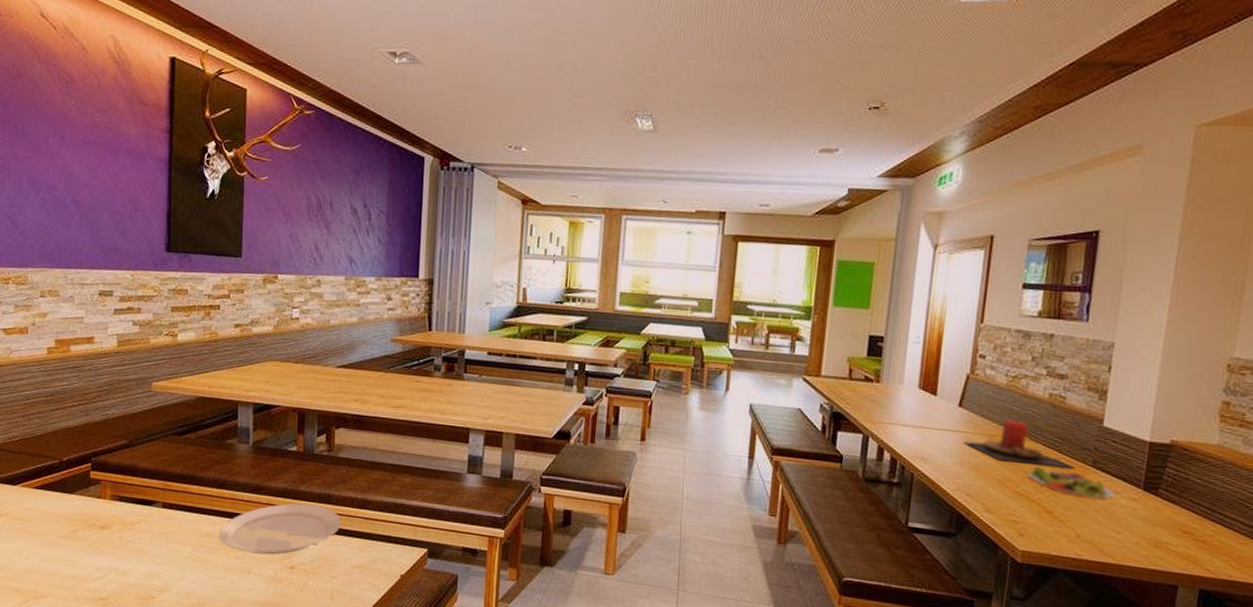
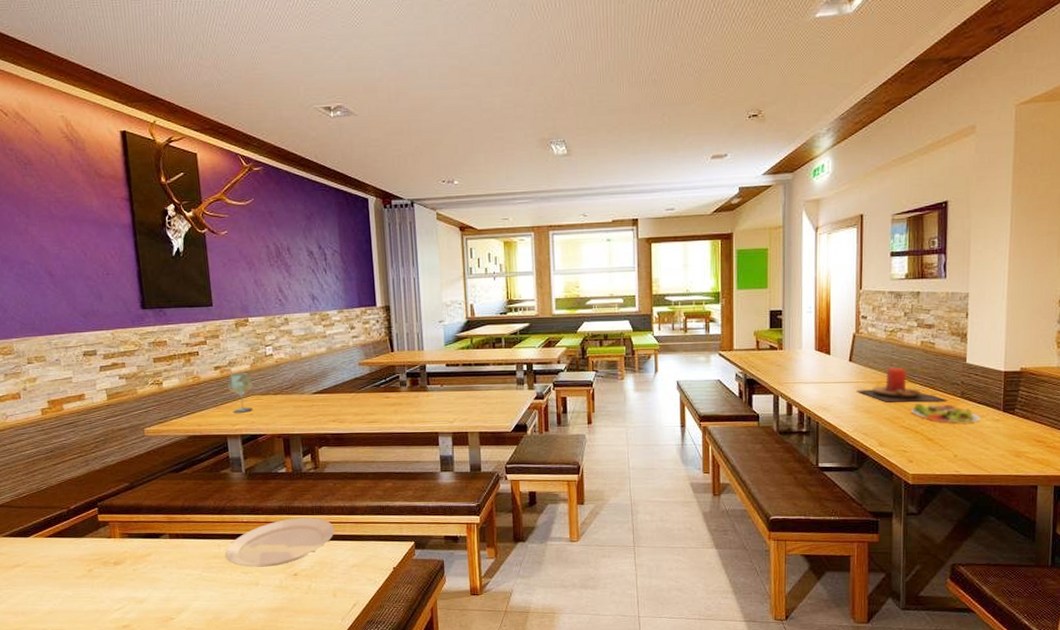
wine glass: none [246,334,274,379] -> present [227,372,253,413]

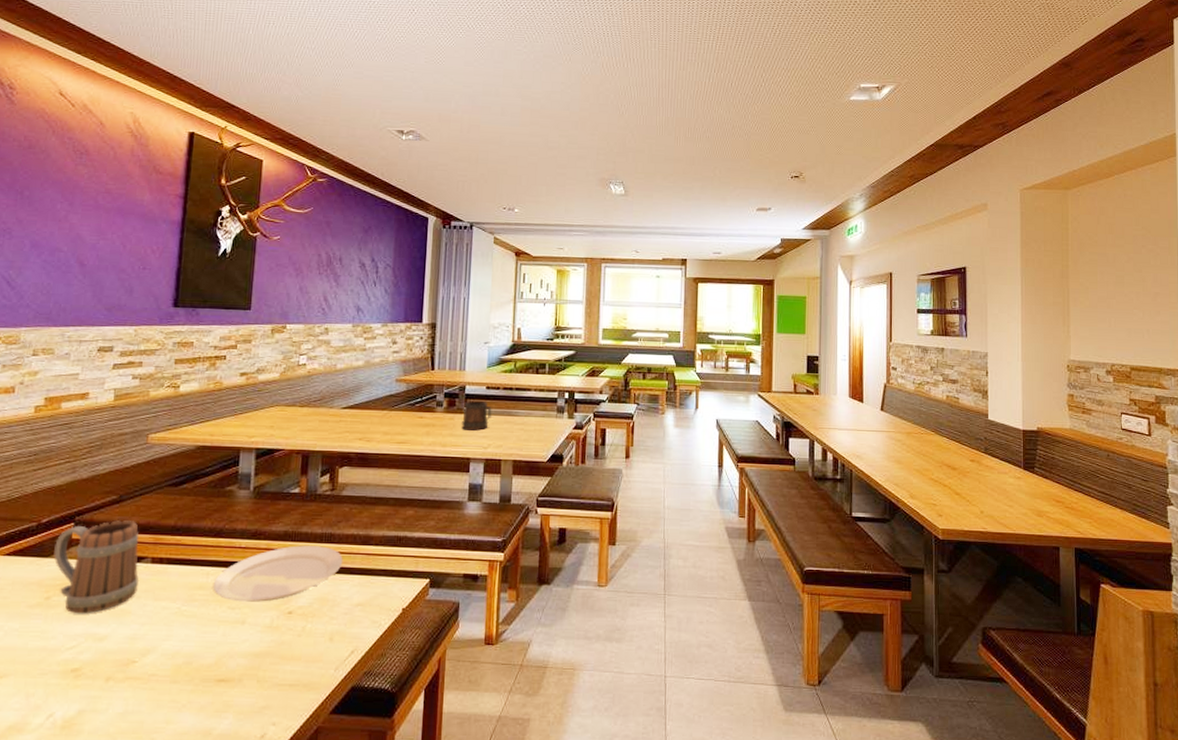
beer mug: none [86,504,163,582] -> present [54,520,140,614]
wine glass: present [227,372,253,413] -> none [251,380,280,424]
beer mug: none [426,377,454,407] -> present [462,400,492,431]
candle: present [856,367,948,404] -> none [888,418,973,458]
salad plate: present [911,403,981,424] -> none [939,456,1004,479]

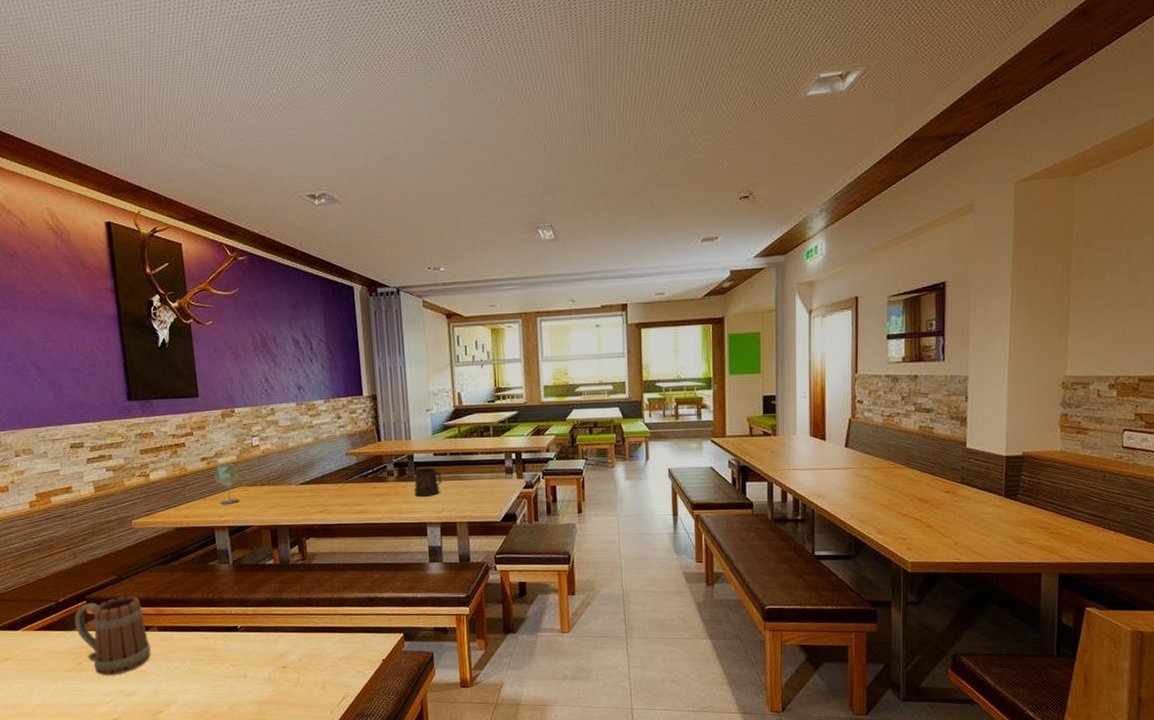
plate: present [213,545,343,602] -> none [213,609,323,660]
wine glass: none [251,380,280,424] -> present [214,463,240,504]

